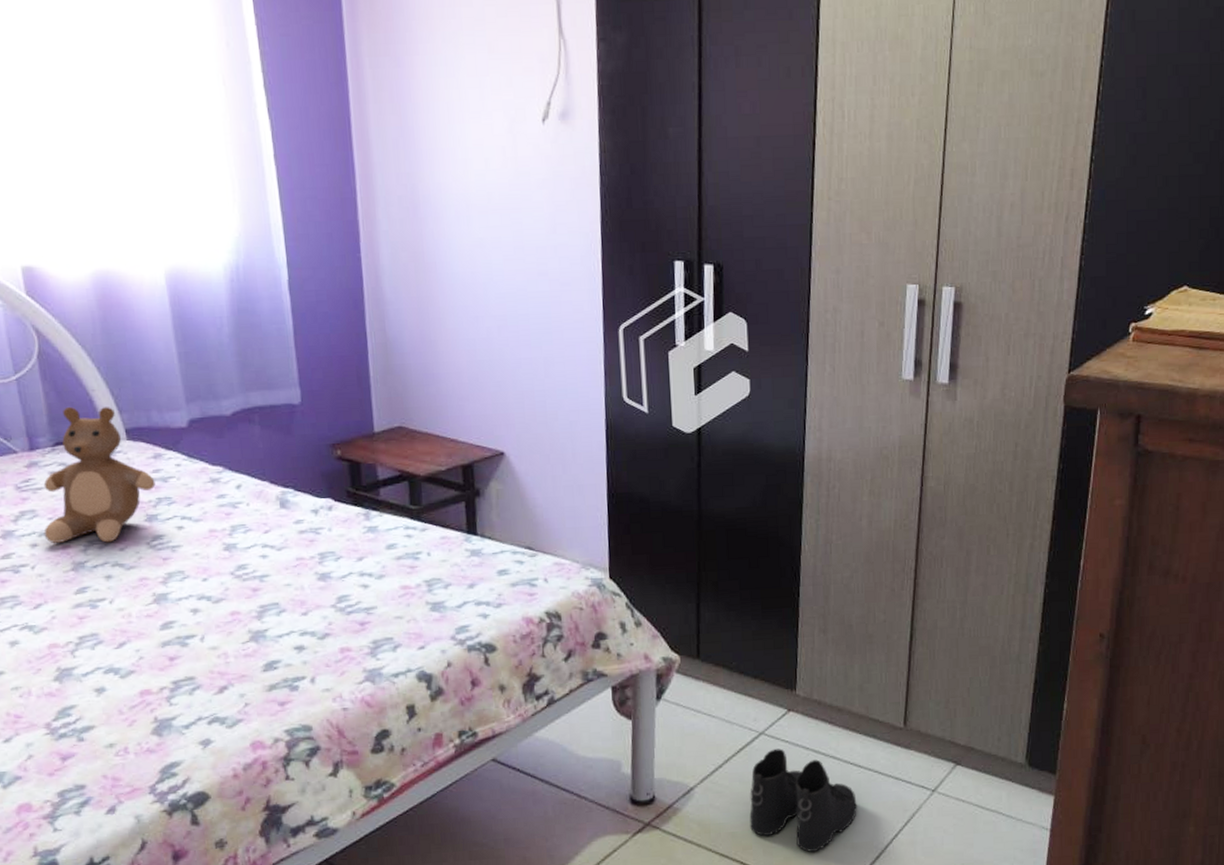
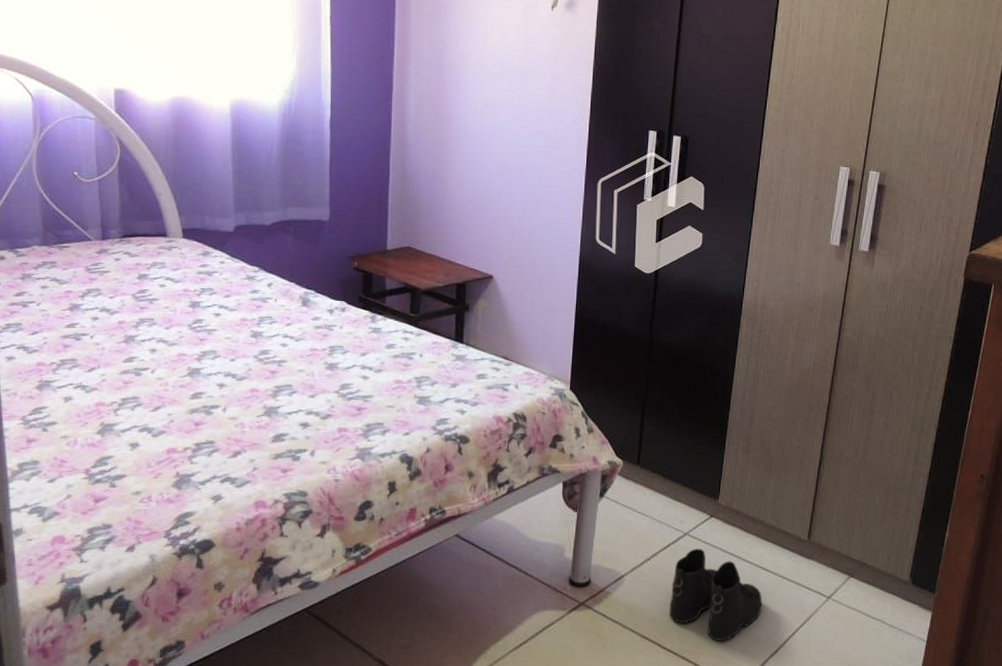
teddy bear: present [43,406,156,543] -> none [104,206,202,322]

